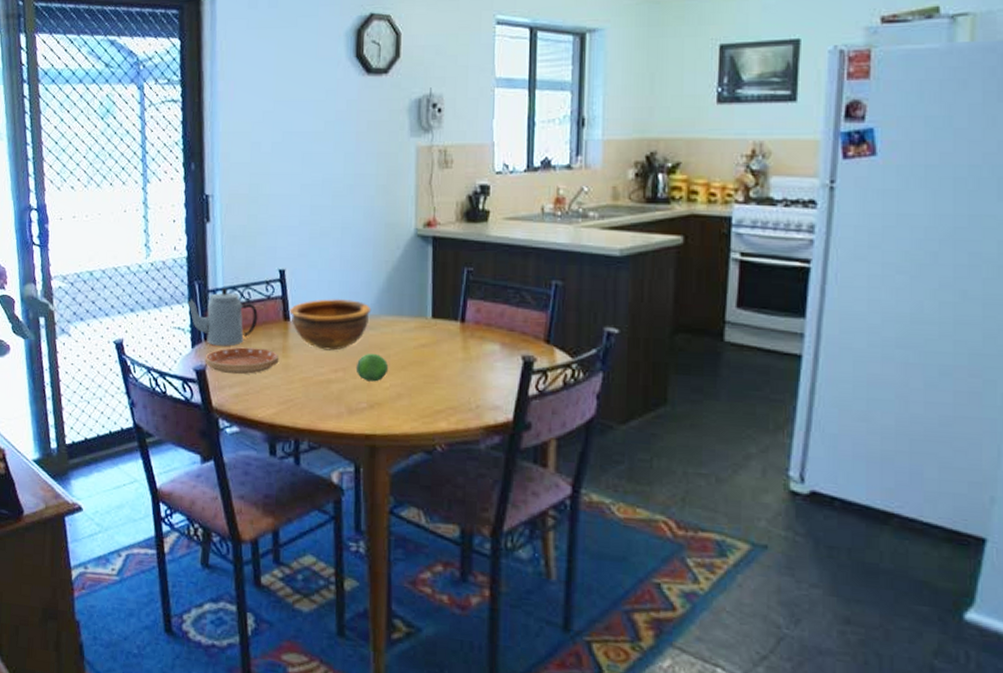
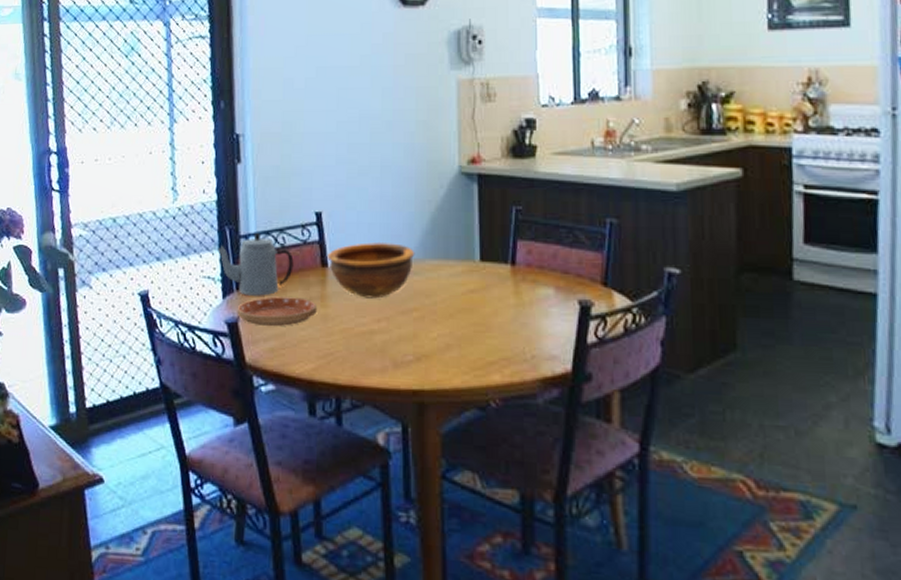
fruit: present [355,354,389,382] -> none [400,301,436,332]

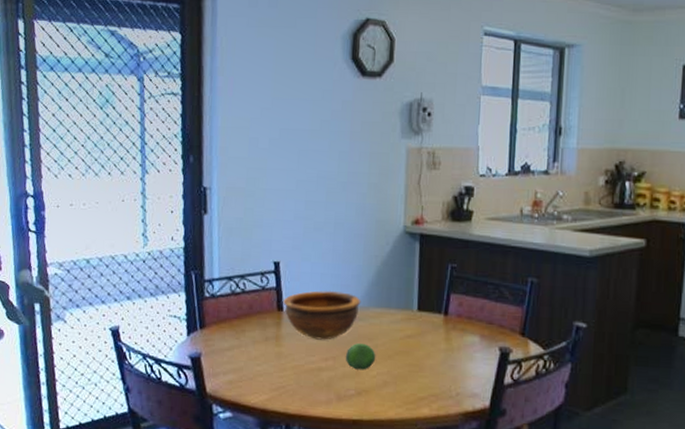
teapot: present [216,233,294,296] -> none [183,278,253,335]
saucer: present [237,296,316,327] -> none [200,335,271,363]
fruit: none [400,301,436,332] -> present [345,343,376,370]

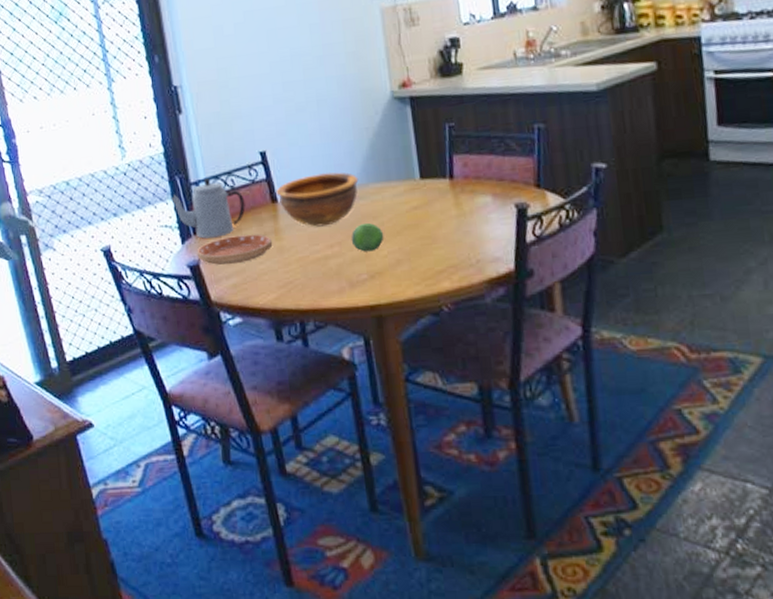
teapot: none [183,278,253,335] -> present [170,178,245,239]
saucer: none [200,335,271,363] -> present [197,234,272,266]

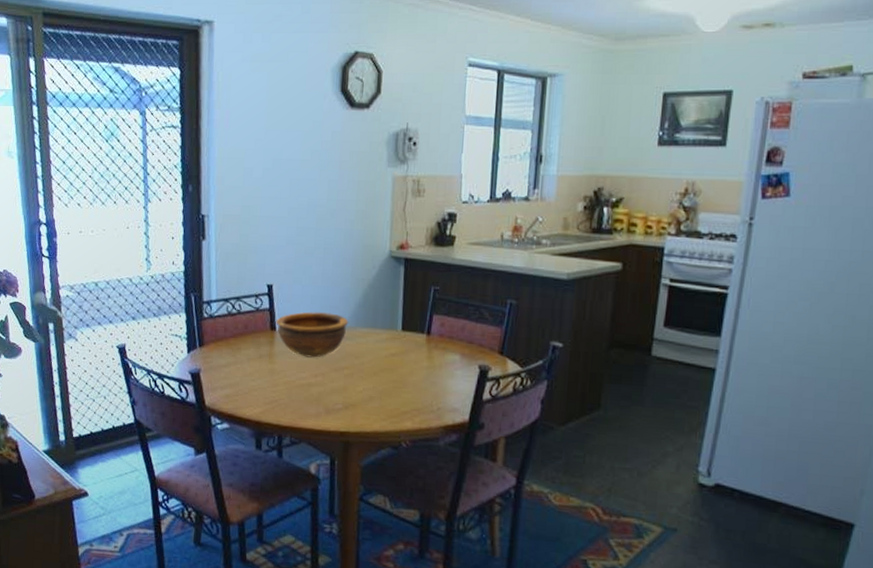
teapot: present [170,178,245,239] -> none [183,300,248,352]
saucer: present [197,234,272,266] -> none [199,353,265,378]
fruit: present [351,223,384,252] -> none [333,361,363,386]

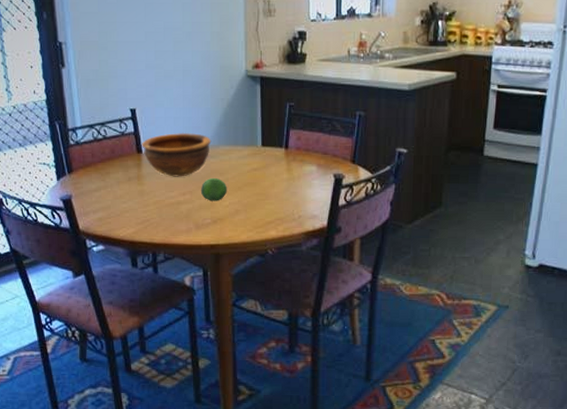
fruit: none [333,361,363,386] -> present [200,178,228,201]

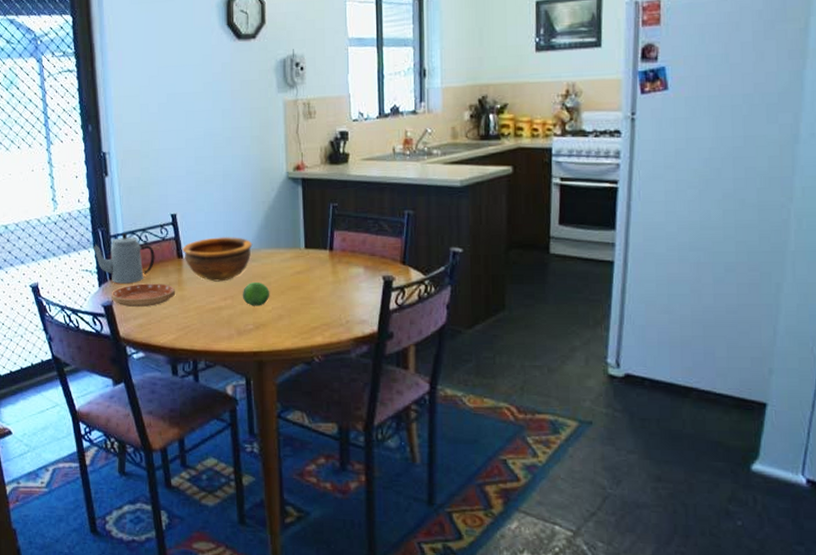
teapot: none [49,127,114,178] -> present [92,233,155,284]
saucer: none [70,178,134,202] -> present [111,283,175,308]

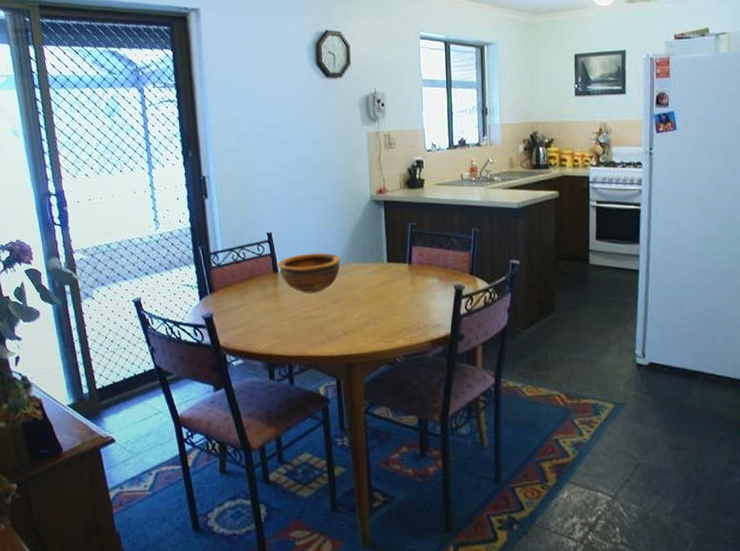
teapot: present [92,233,155,284] -> none [193,250,253,297]
saucer: present [111,283,175,308] -> none [211,296,271,319]
fruit: present [242,283,270,306] -> none [332,293,357,315]

